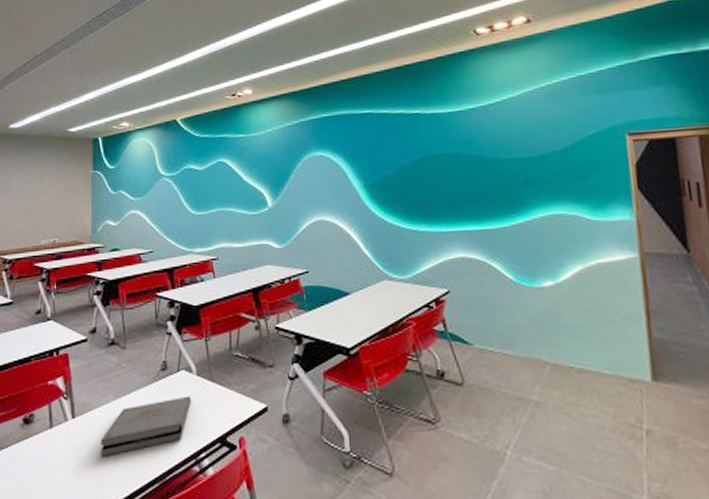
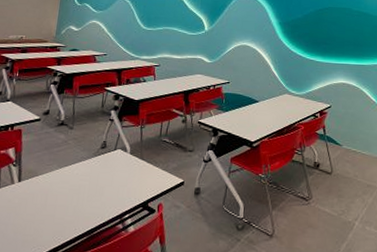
pizza box: present [101,396,191,457] -> none [39,169,123,214]

